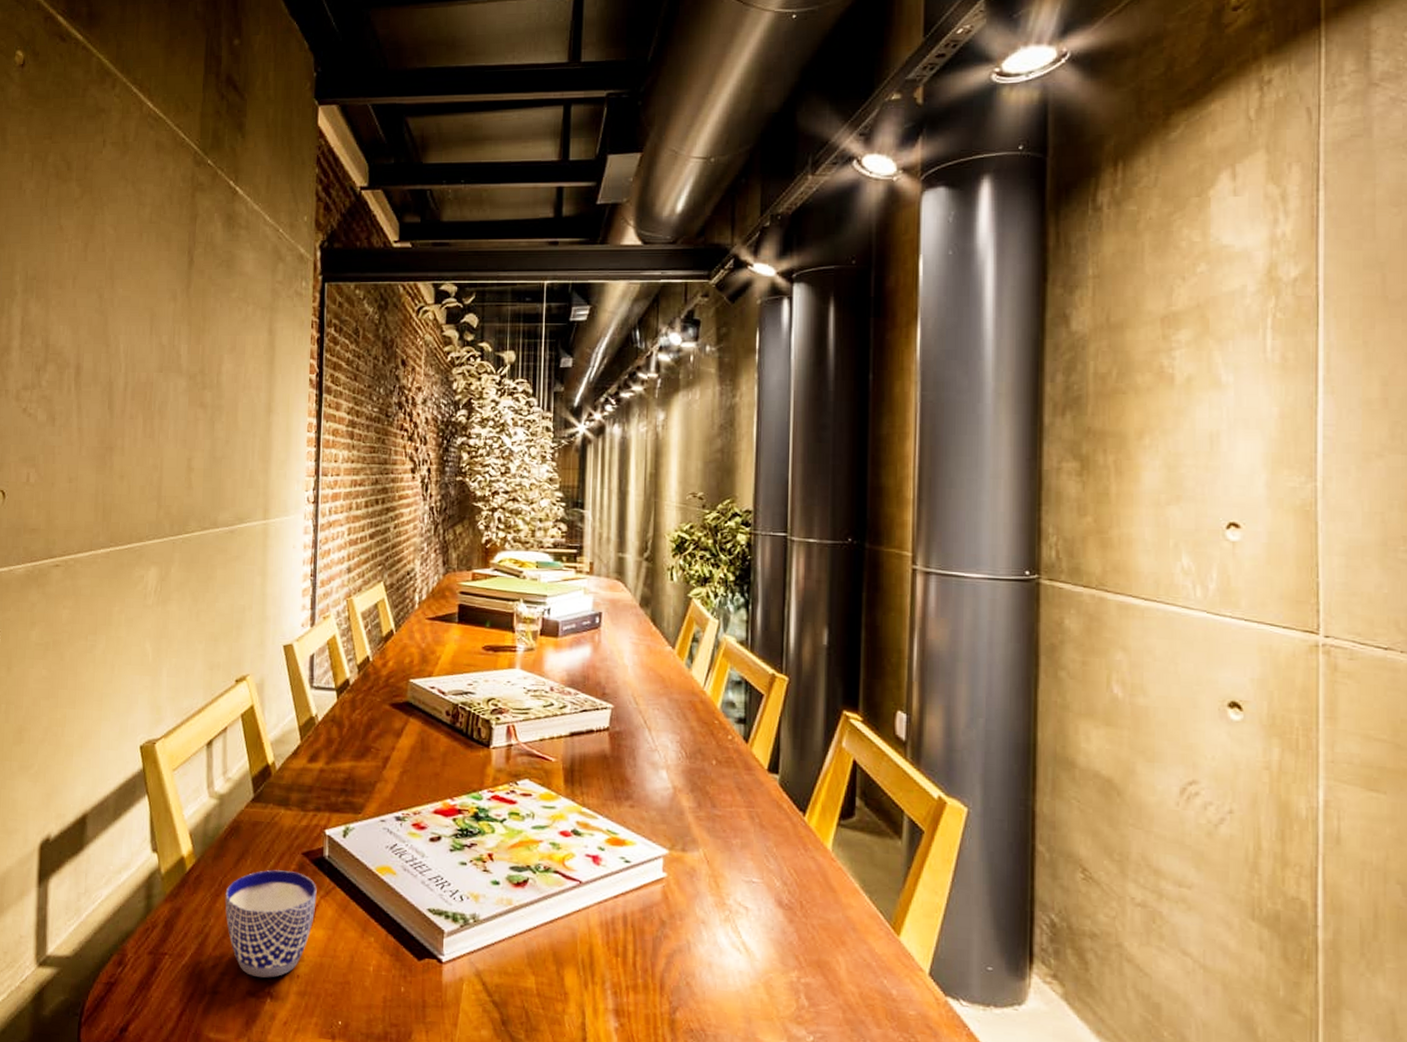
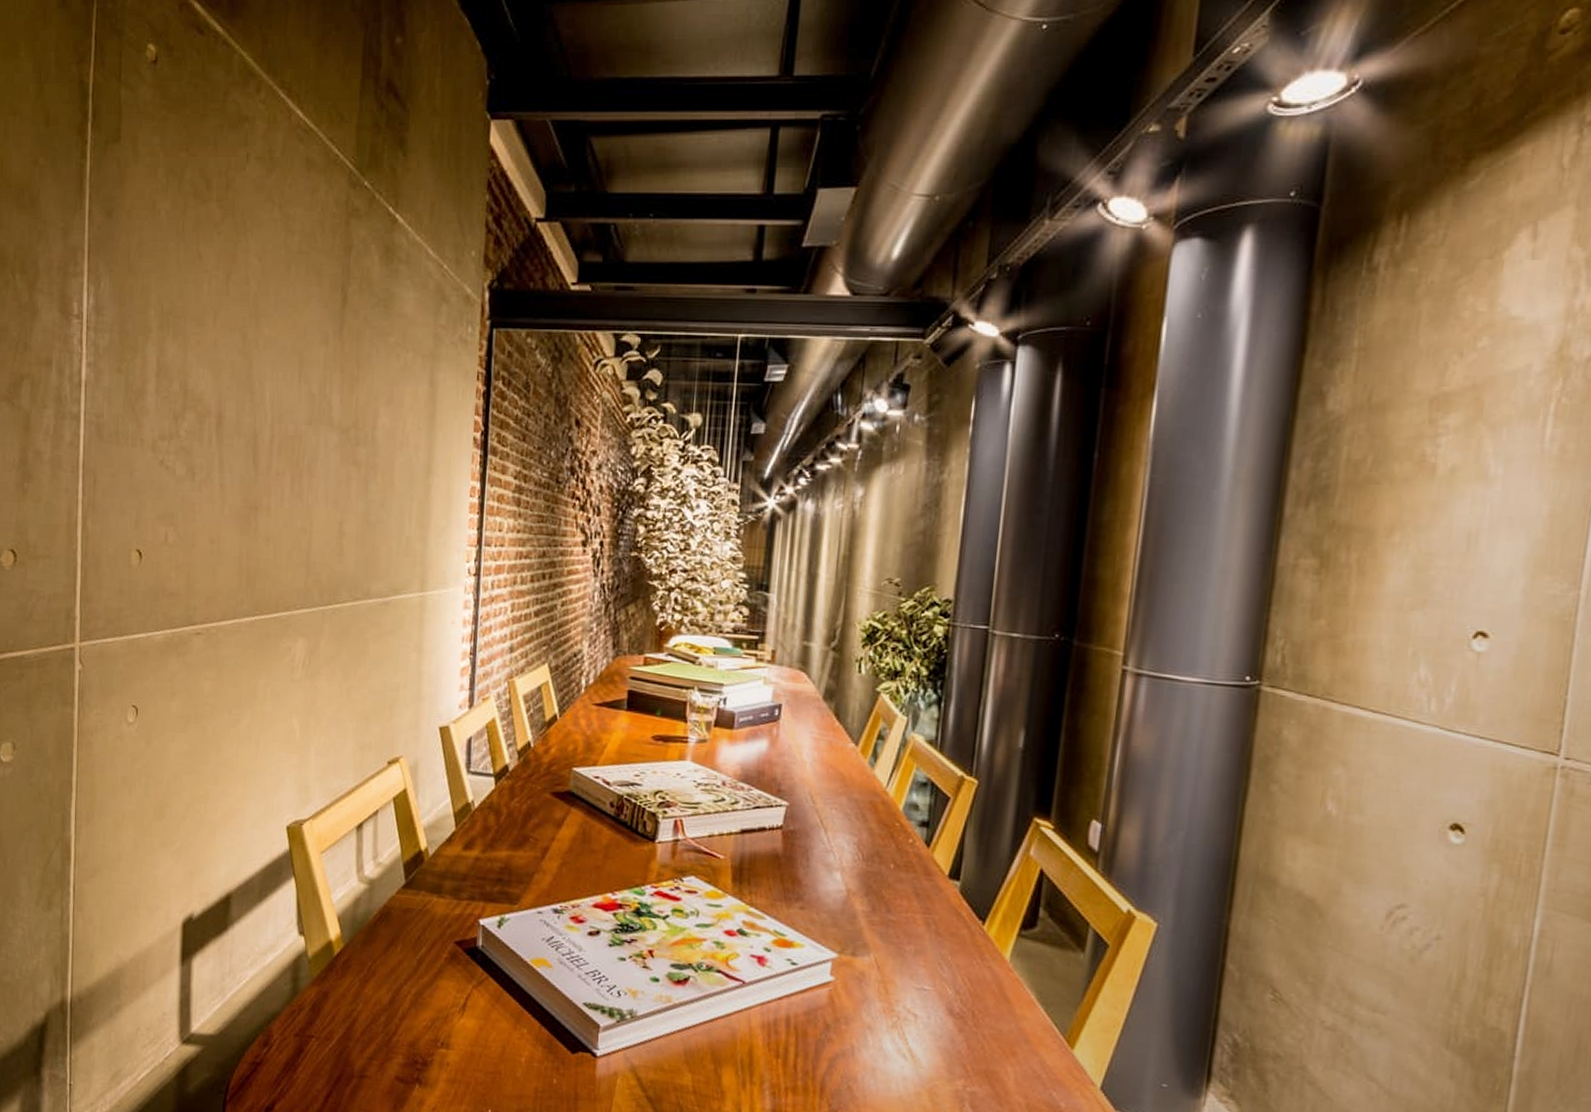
cup: present [225,869,317,978] -> none [373,957,469,1065]

